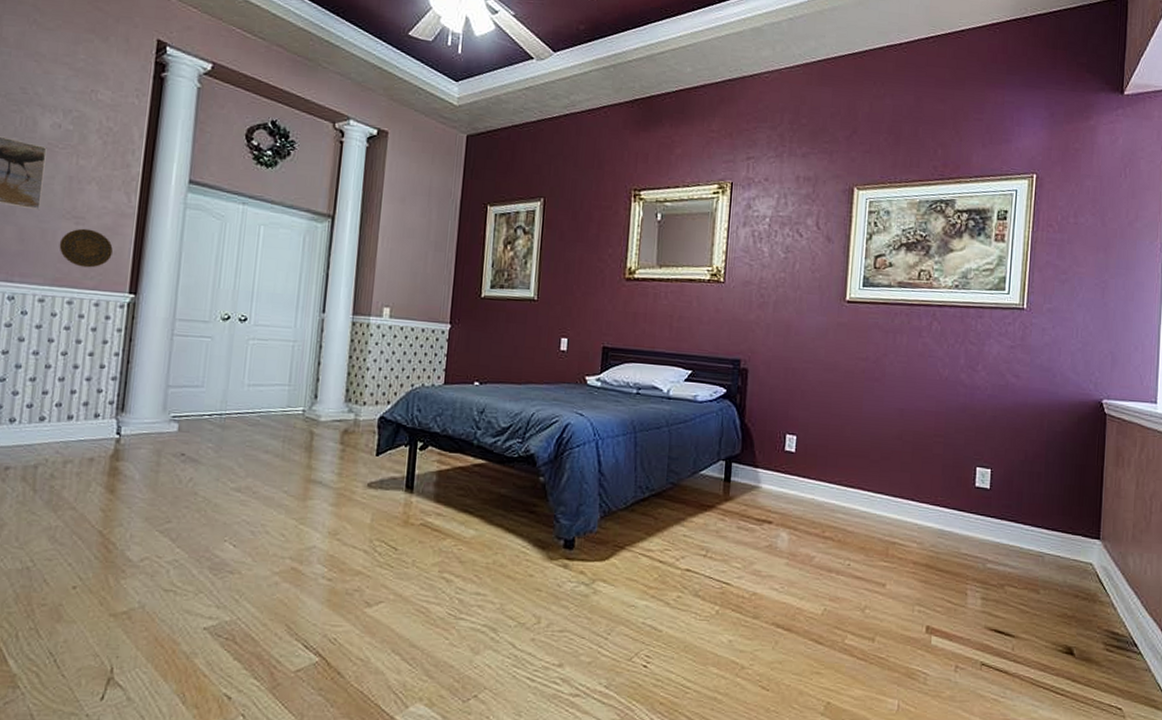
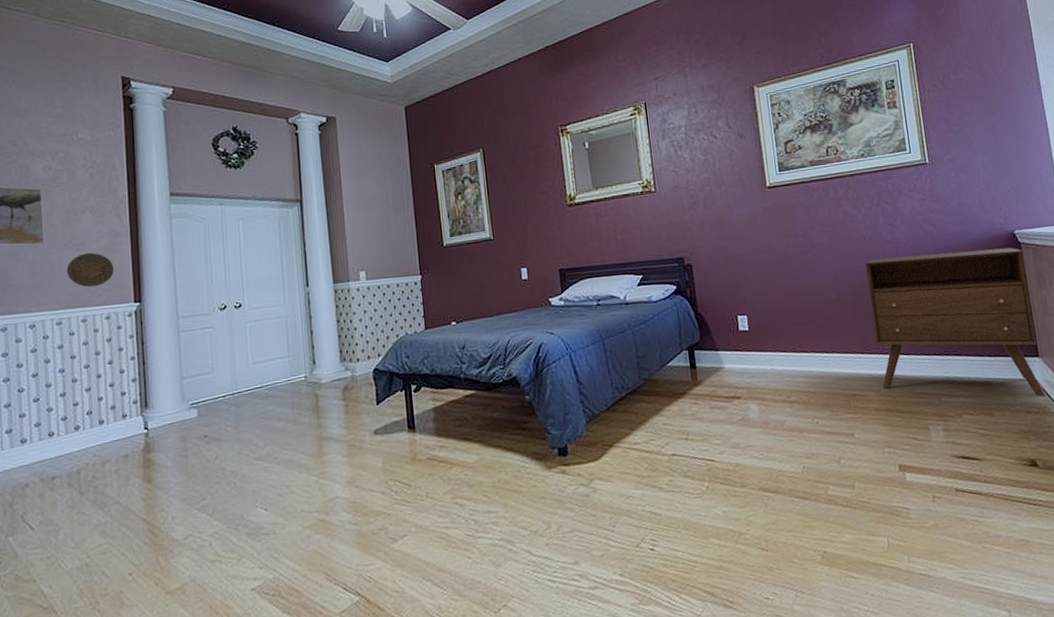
cabinet: none [926,401,1108,582] -> present [865,247,1046,397]

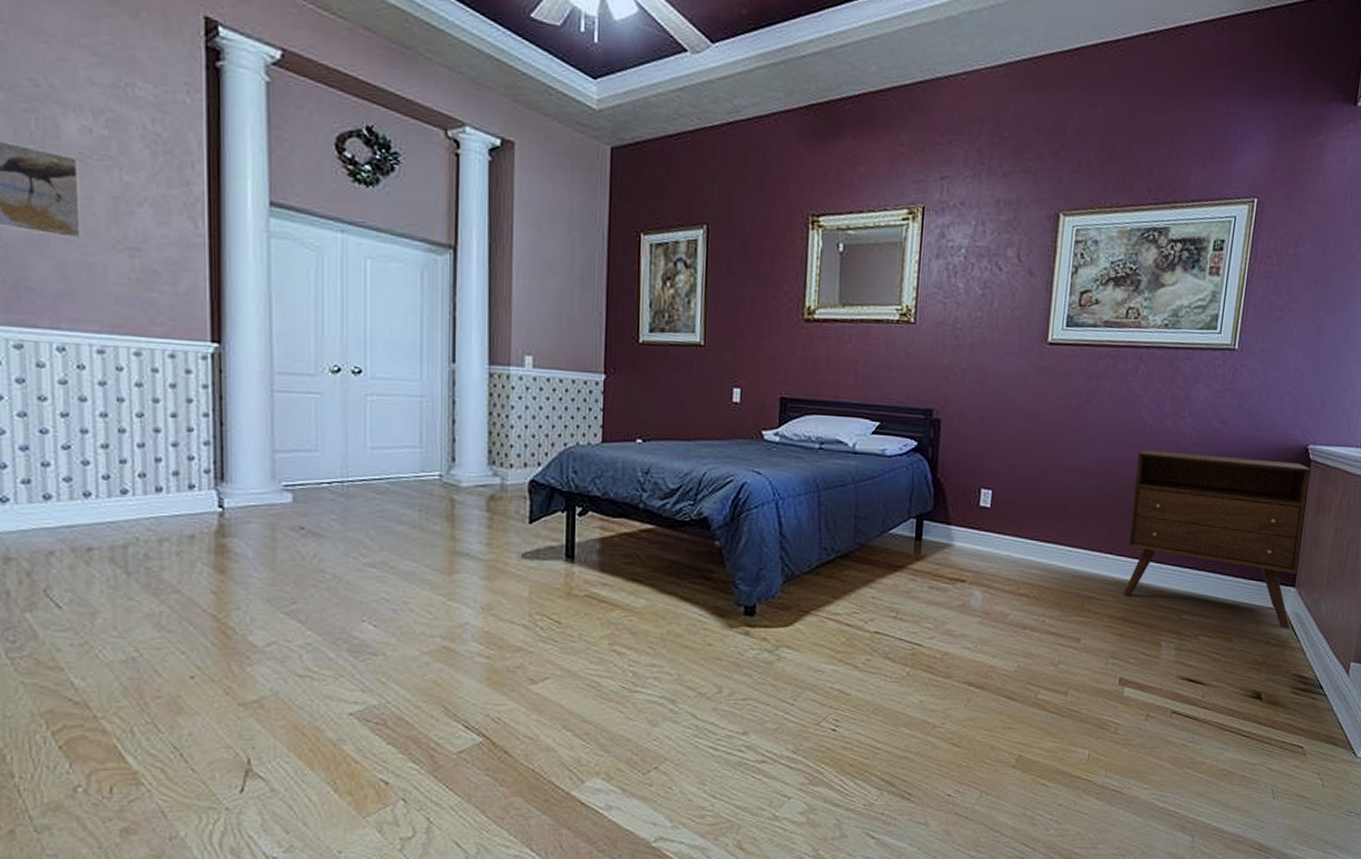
decorative plate: present [66,252,114,288] -> none [113,262,183,312]

